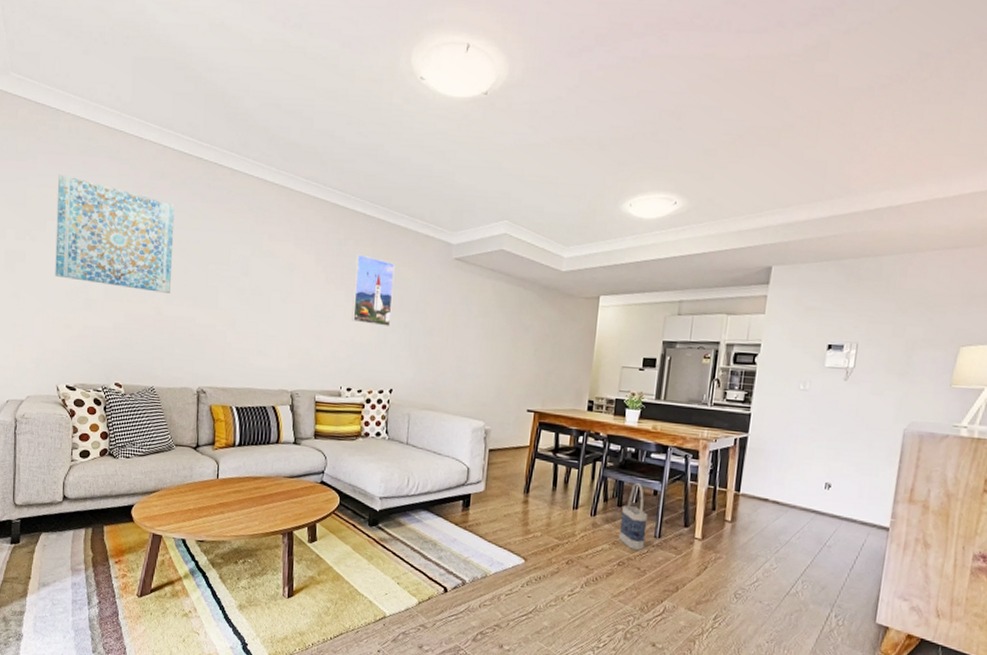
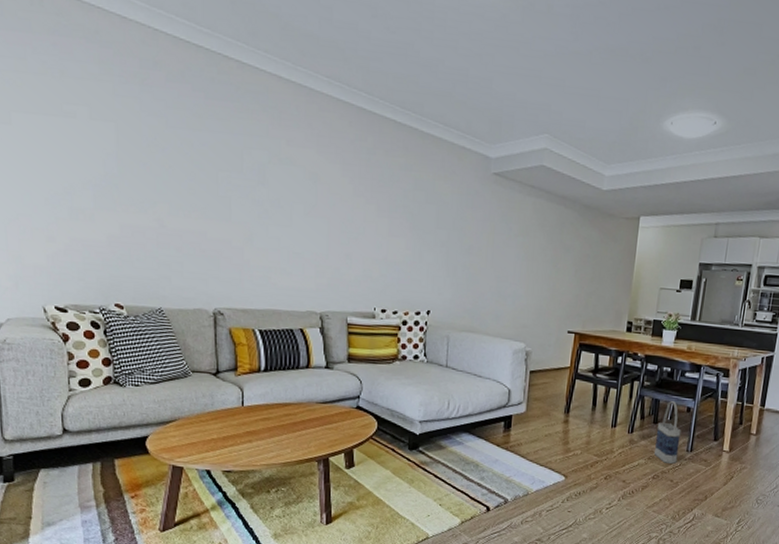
wall art: present [55,173,175,293] -> none [21,55,175,203]
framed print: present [351,254,395,327] -> none [384,165,430,245]

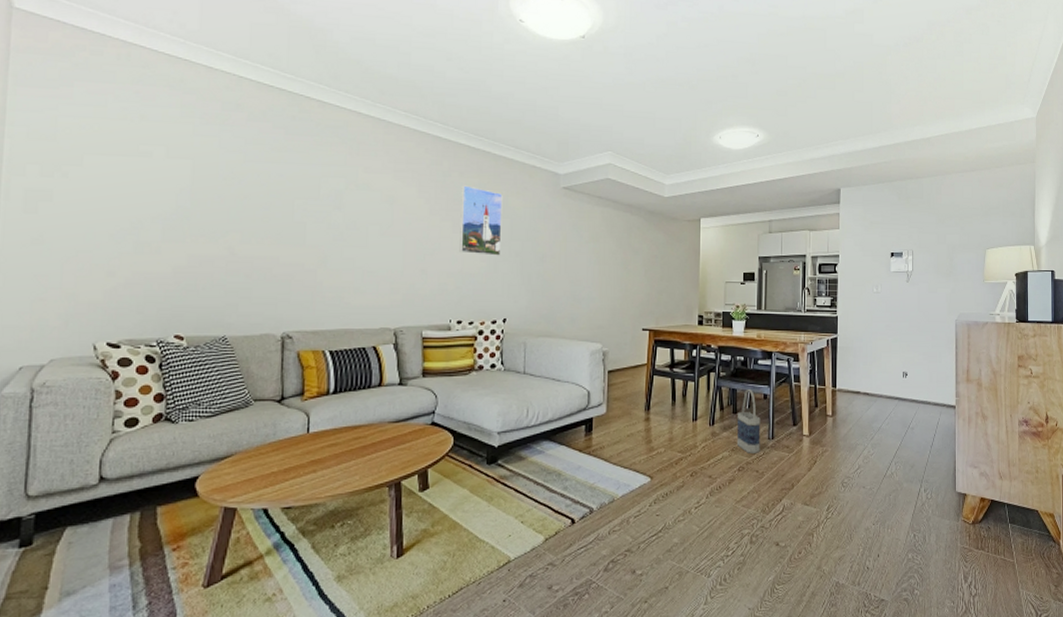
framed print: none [384,165,430,245] -> present [459,185,503,256]

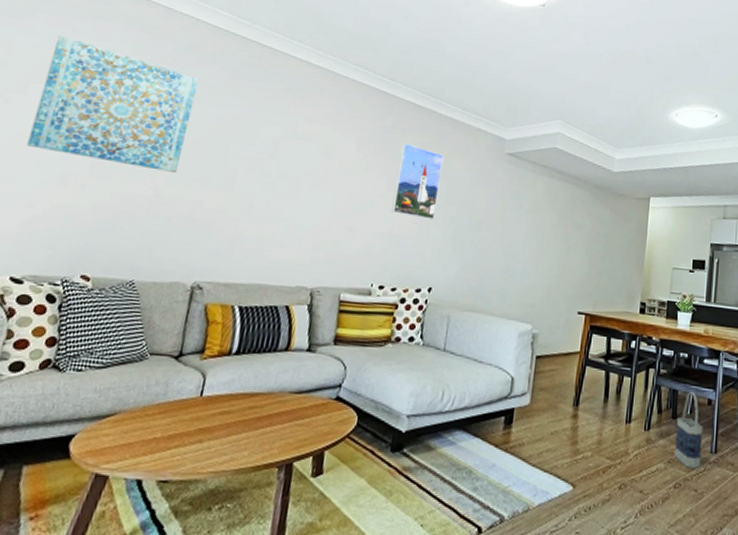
wall art: none [94,103,253,231] -> present [26,35,199,173]

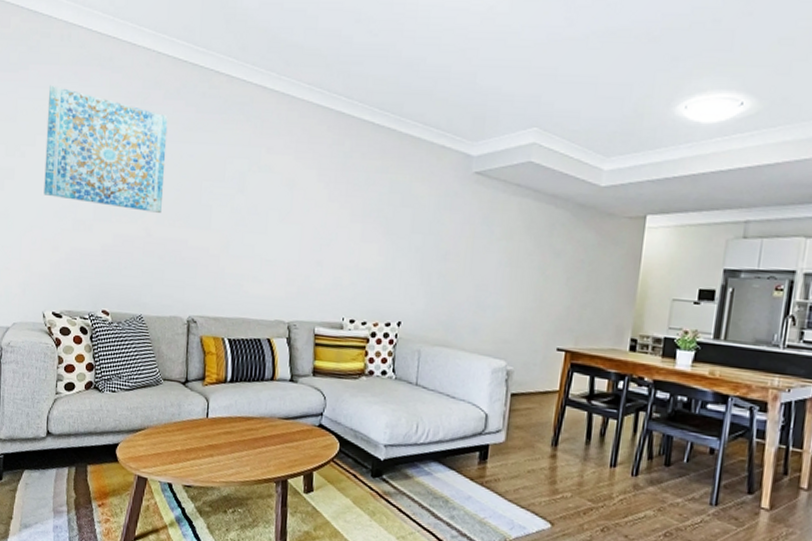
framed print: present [391,143,444,219] -> none [356,168,407,250]
bag: present [675,392,703,468] -> none [666,439,702,520]

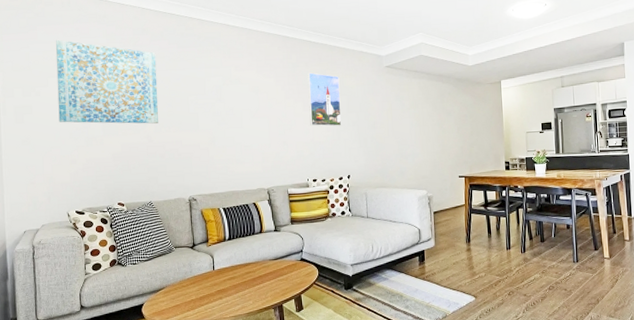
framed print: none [356,168,407,250] -> present [307,72,342,127]

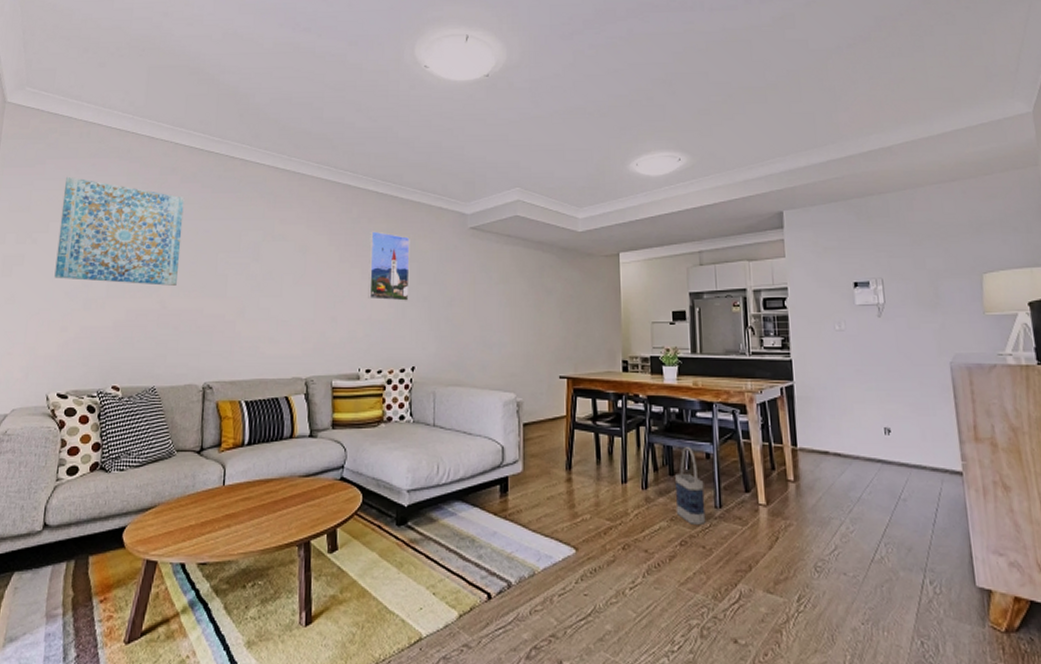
bag: none [545,221,567,275] -> present [675,447,706,525]

